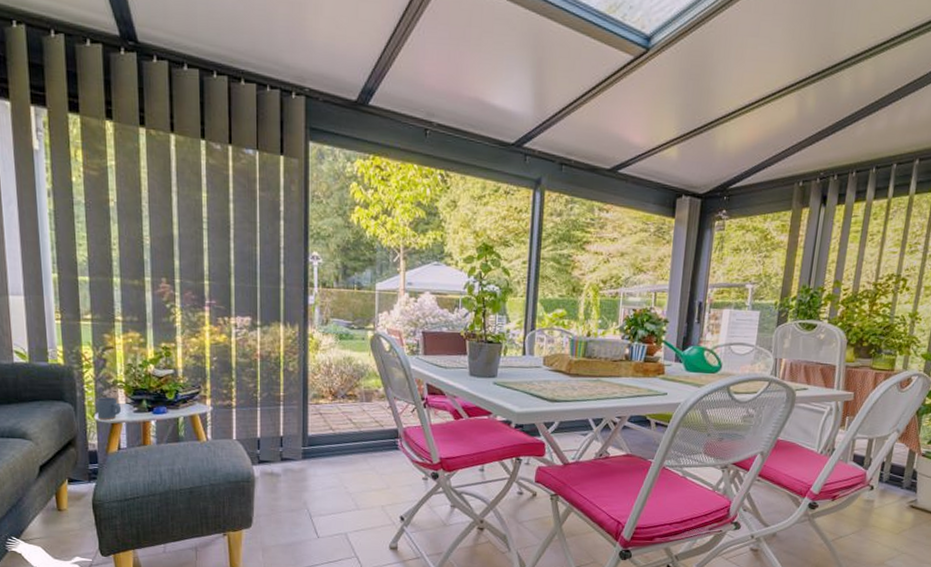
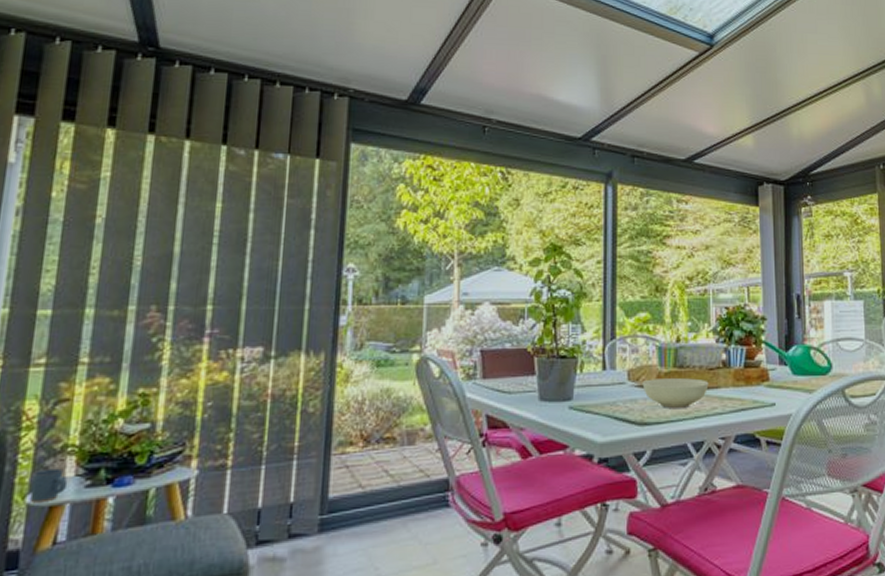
bowl: none [555,365,612,391] -> present [642,378,709,408]

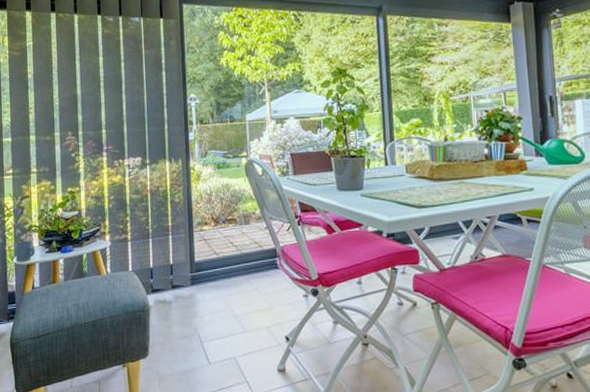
bowl: present [642,378,709,408] -> none [418,170,474,194]

